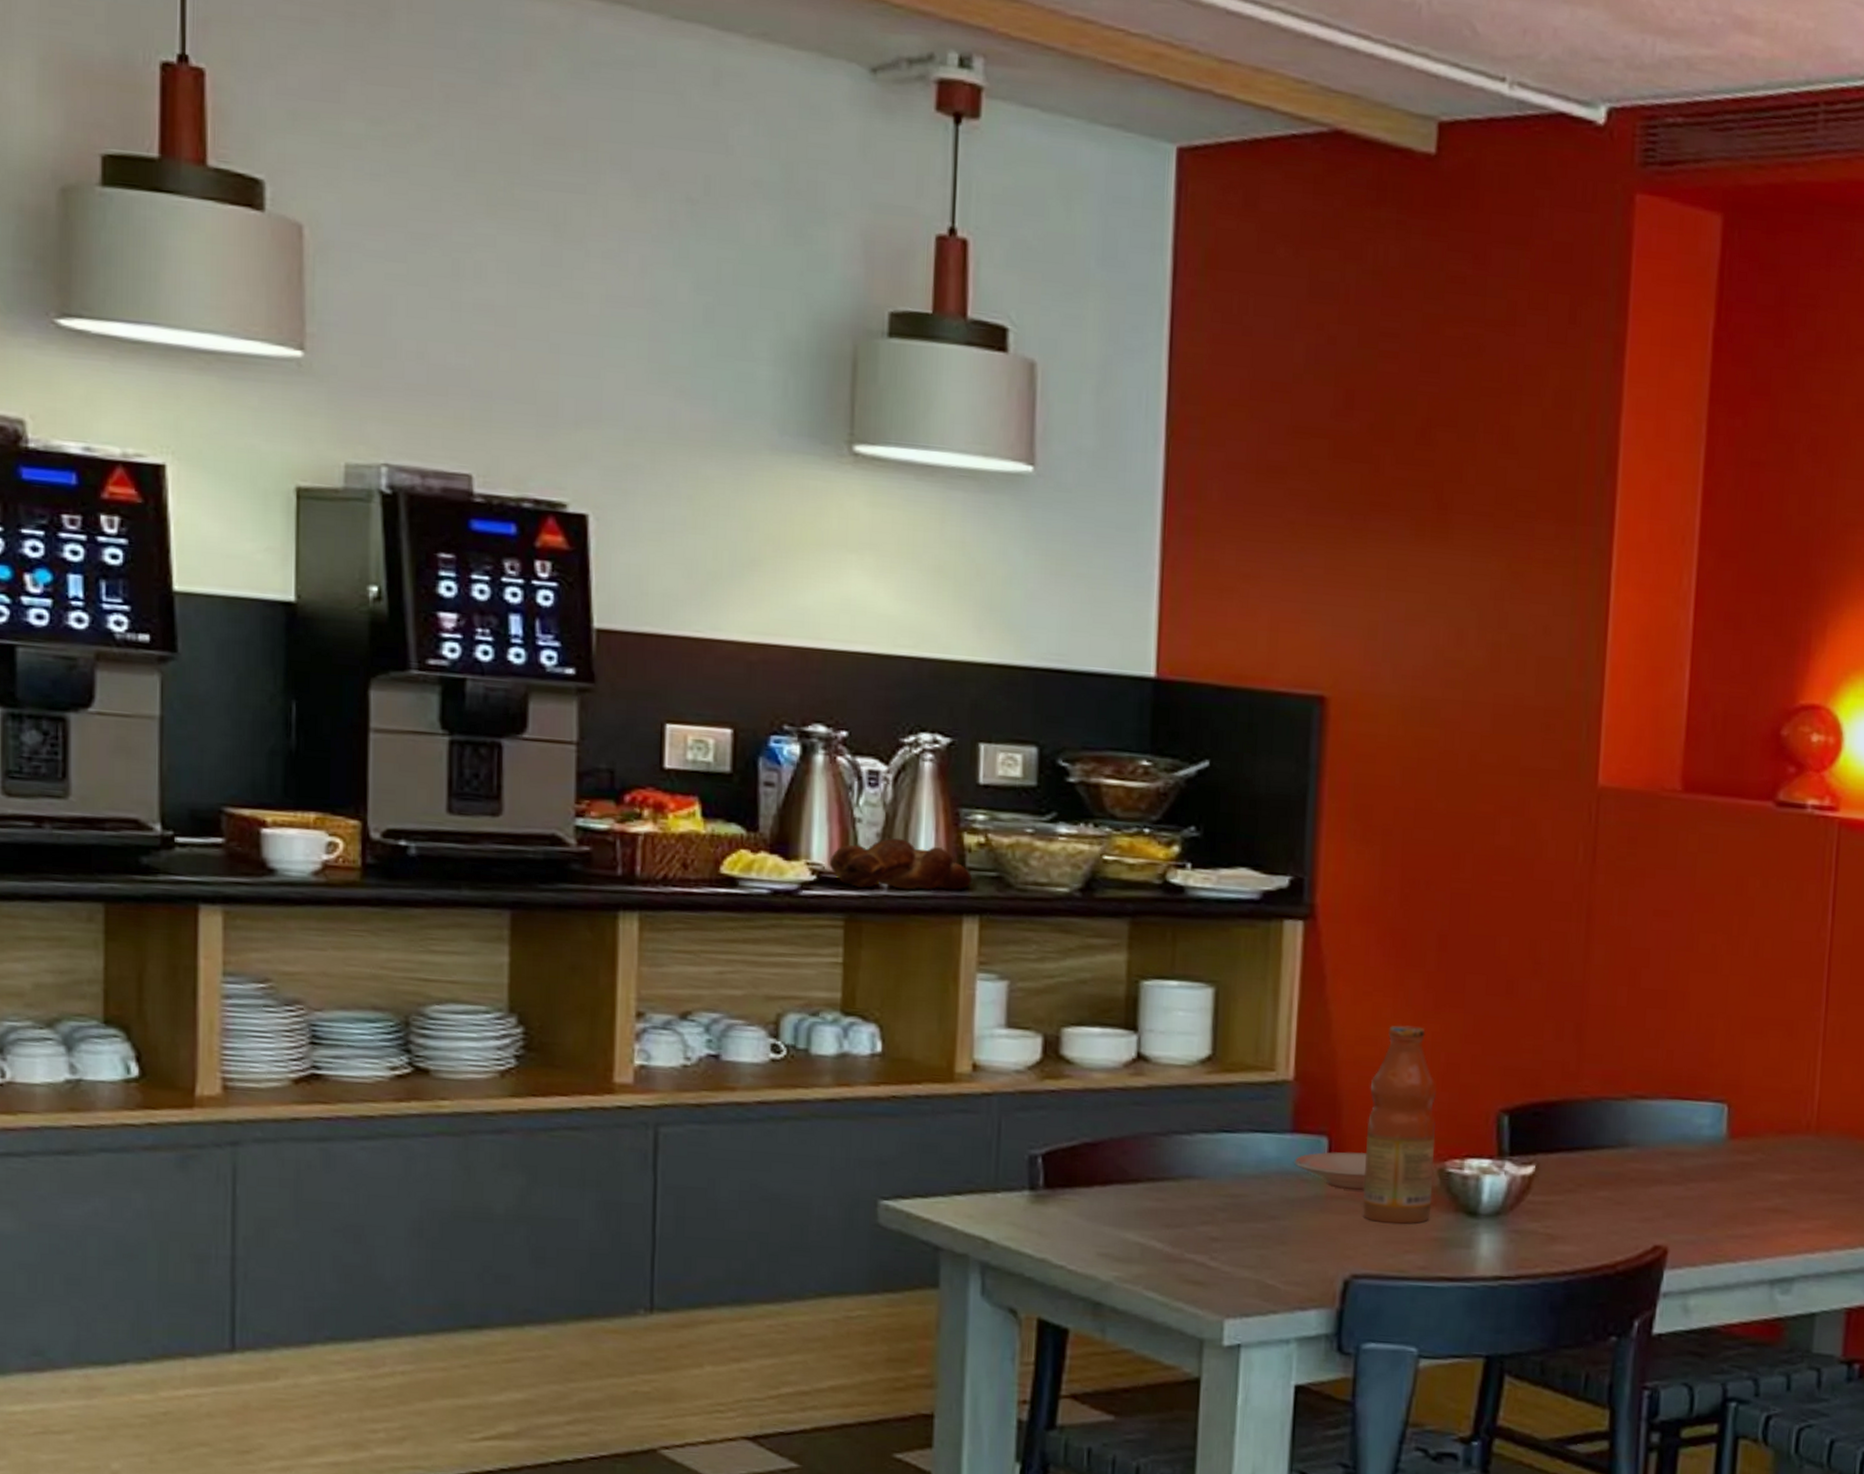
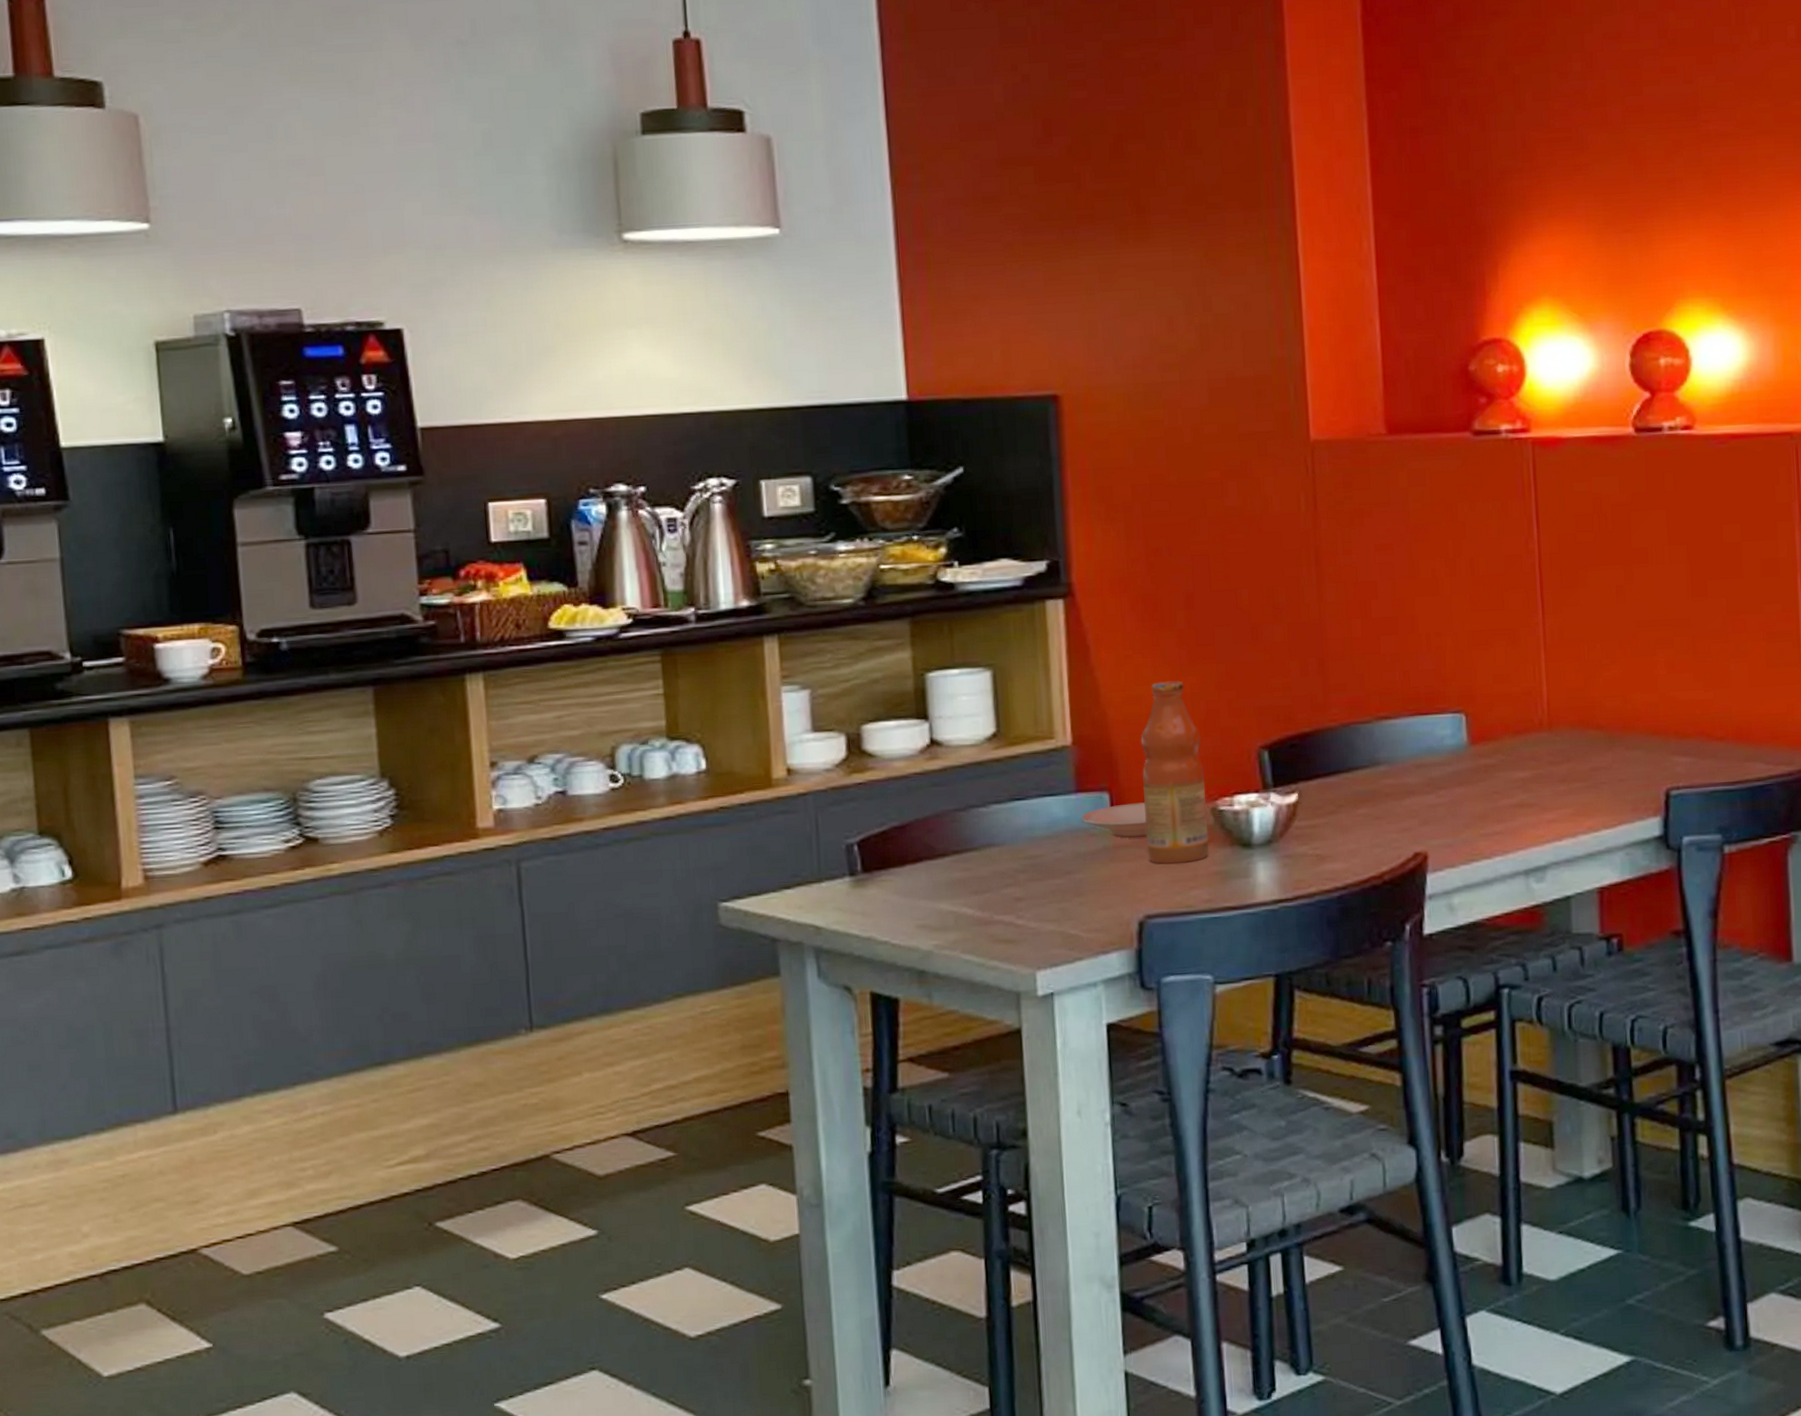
bread loaf: present [829,838,972,891] -> none [642,575,767,624]

